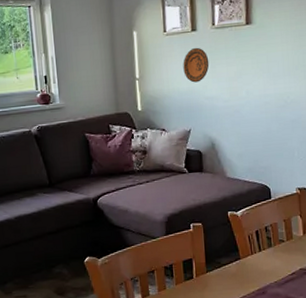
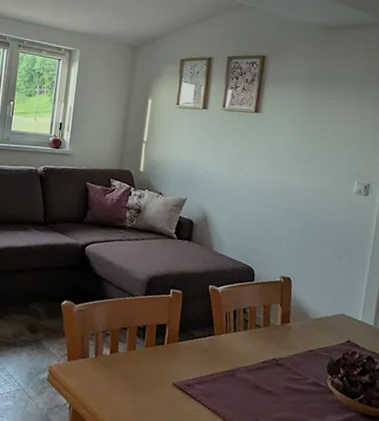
decorative plate: present [183,47,210,83] -> none [189,123,215,156]

